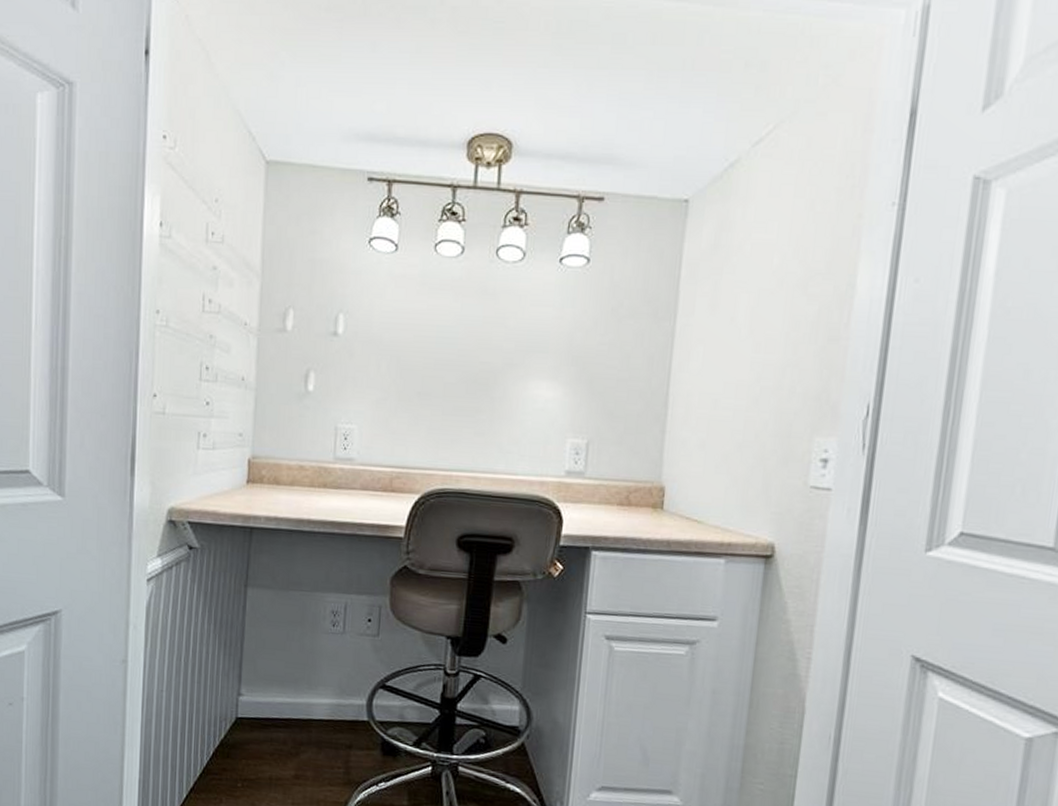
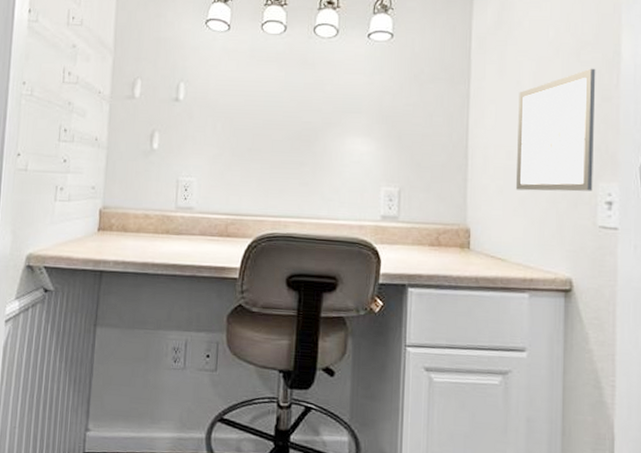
wall art: none [720,303,825,447] -> present [516,68,596,192]

